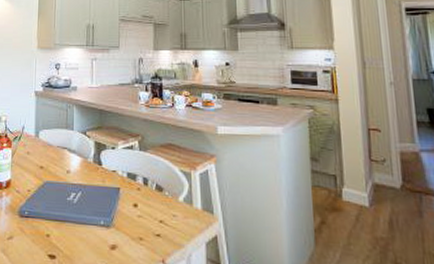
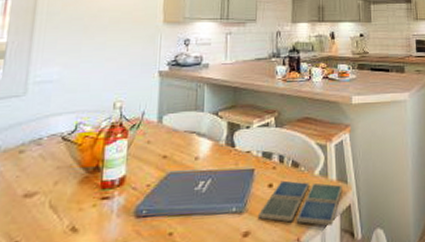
drink coaster: none [124,202,208,254] -> present [257,180,343,227]

